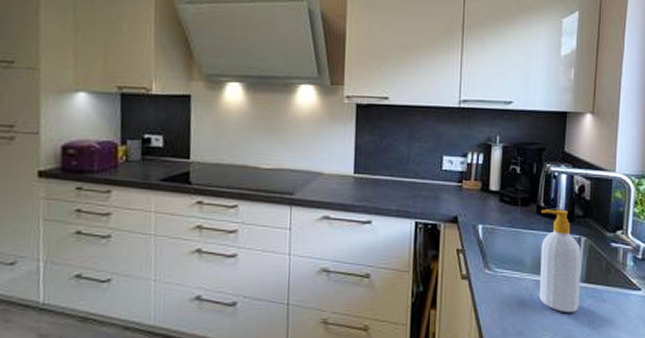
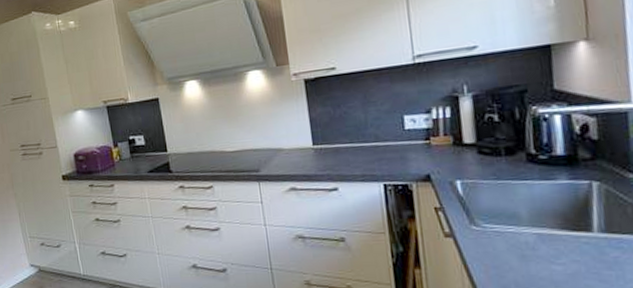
soap bottle: present [539,209,581,312] -> none [533,154,601,266]

